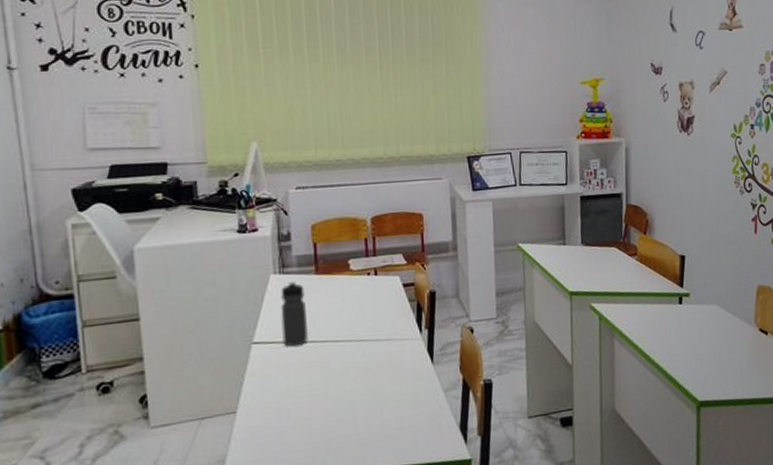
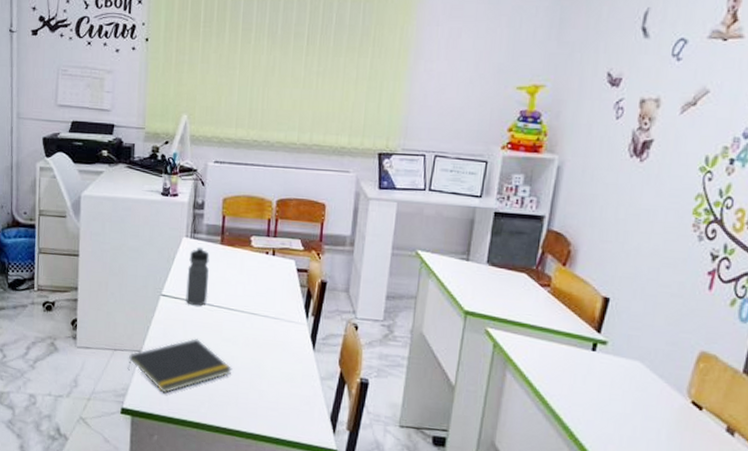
notepad: none [221,382,348,453] -> present [127,338,233,394]

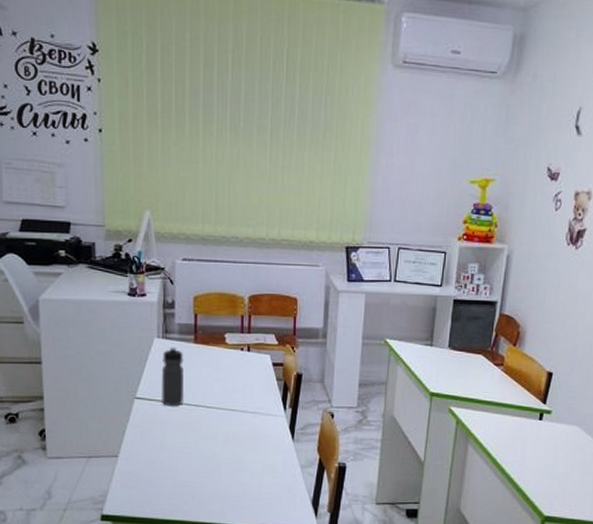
notepad: present [127,338,233,394] -> none [104,439,214,496]

